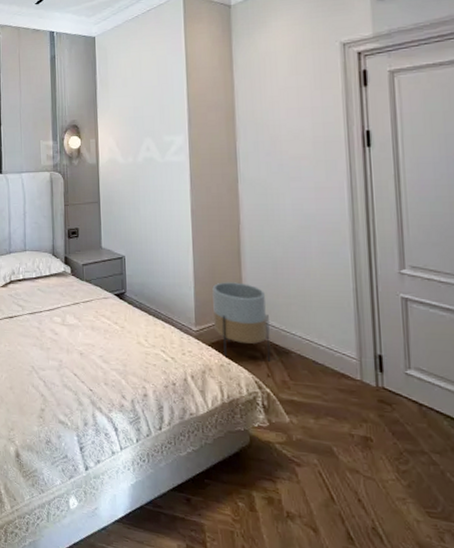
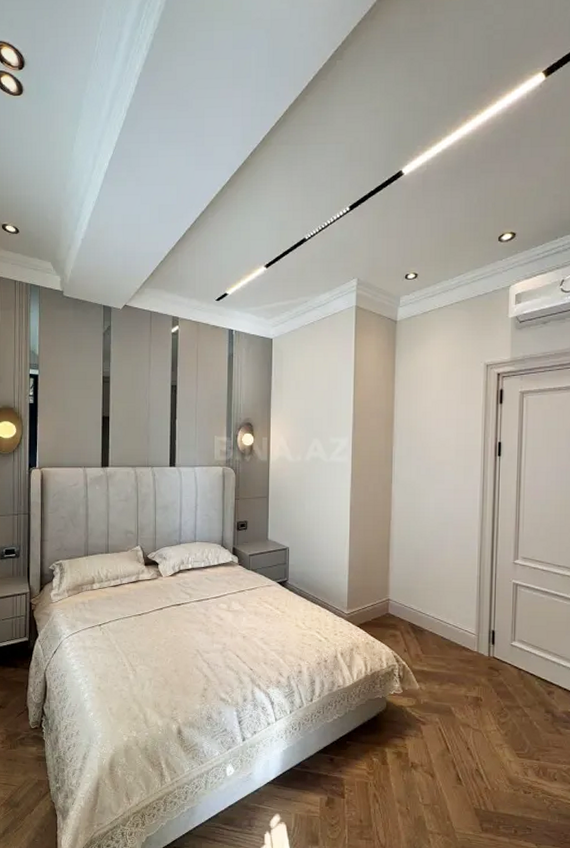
planter: present [212,282,271,362] -> none [363,571,409,639]

